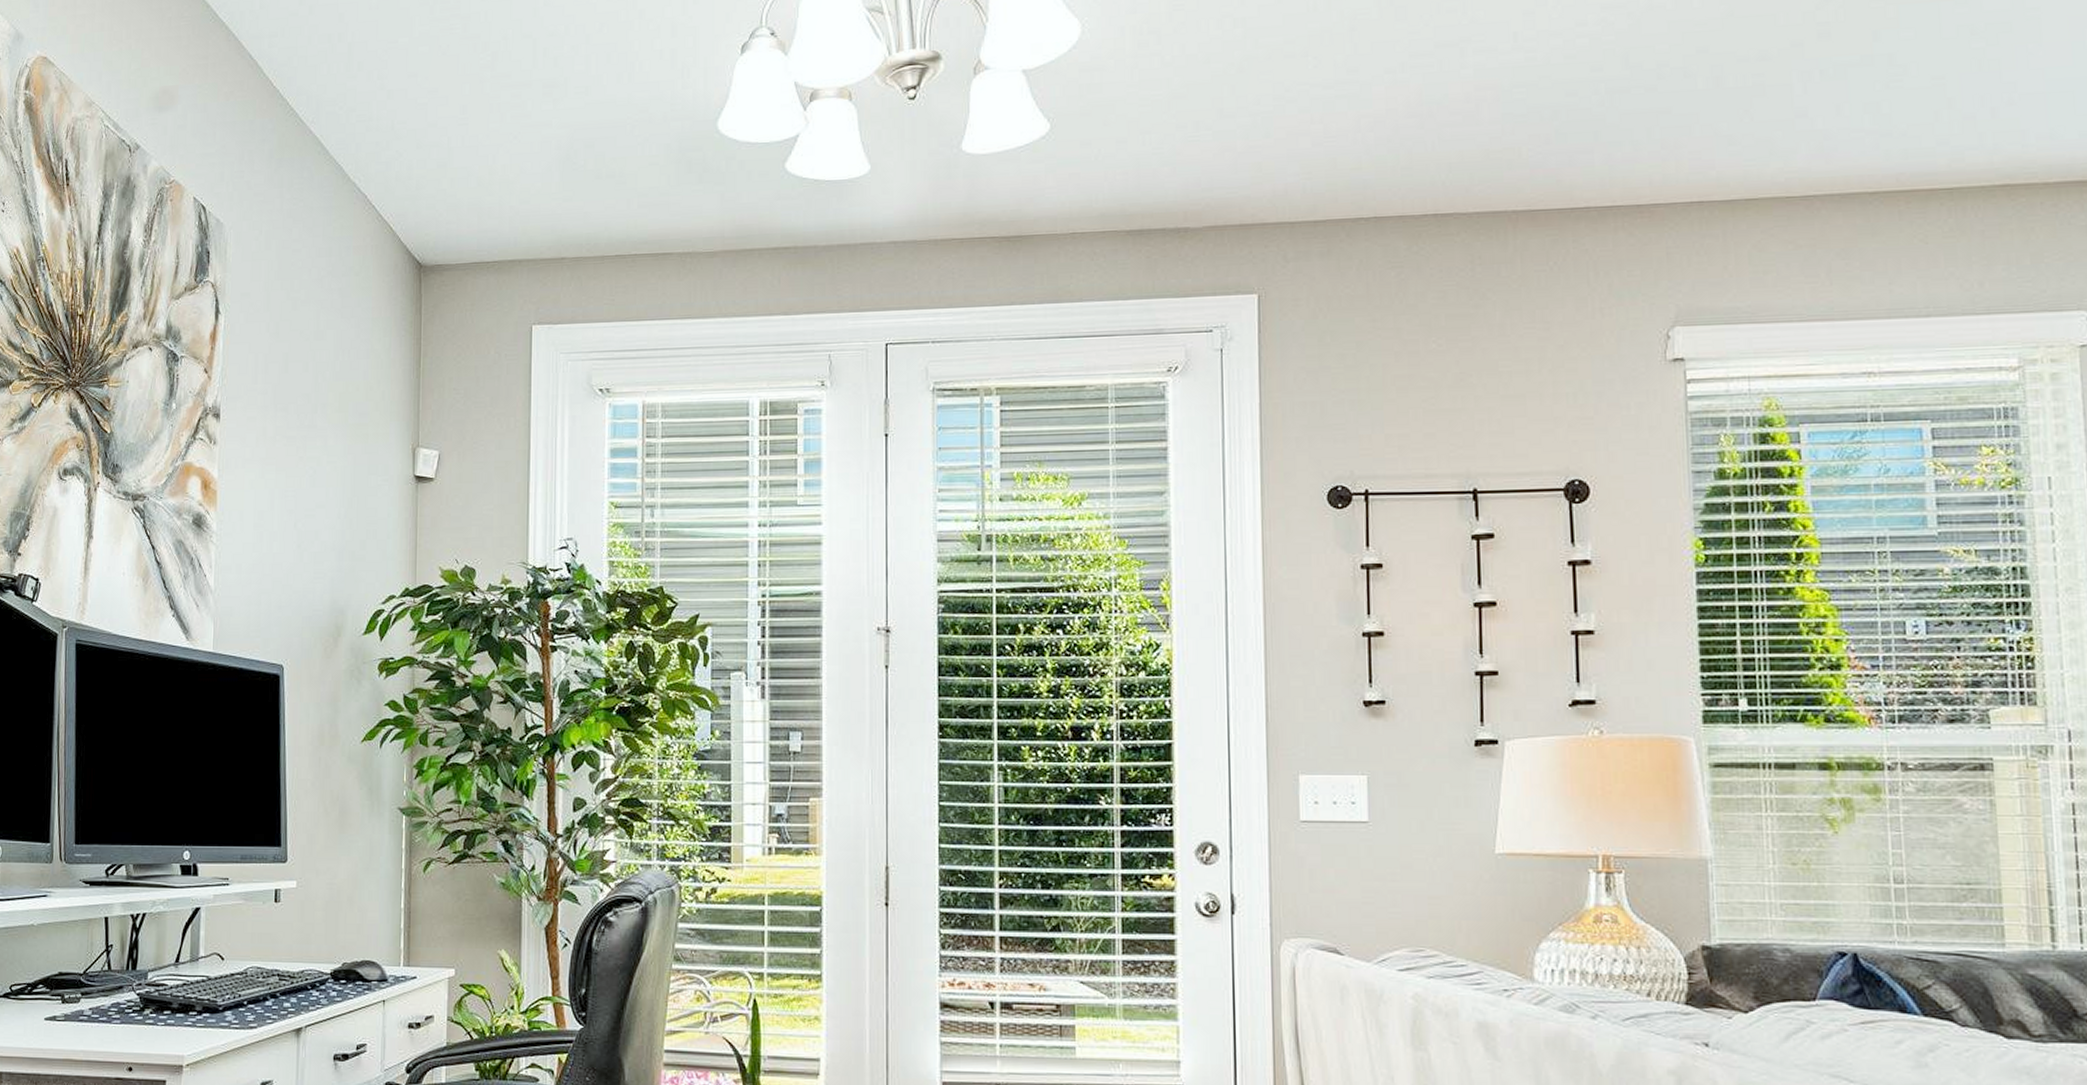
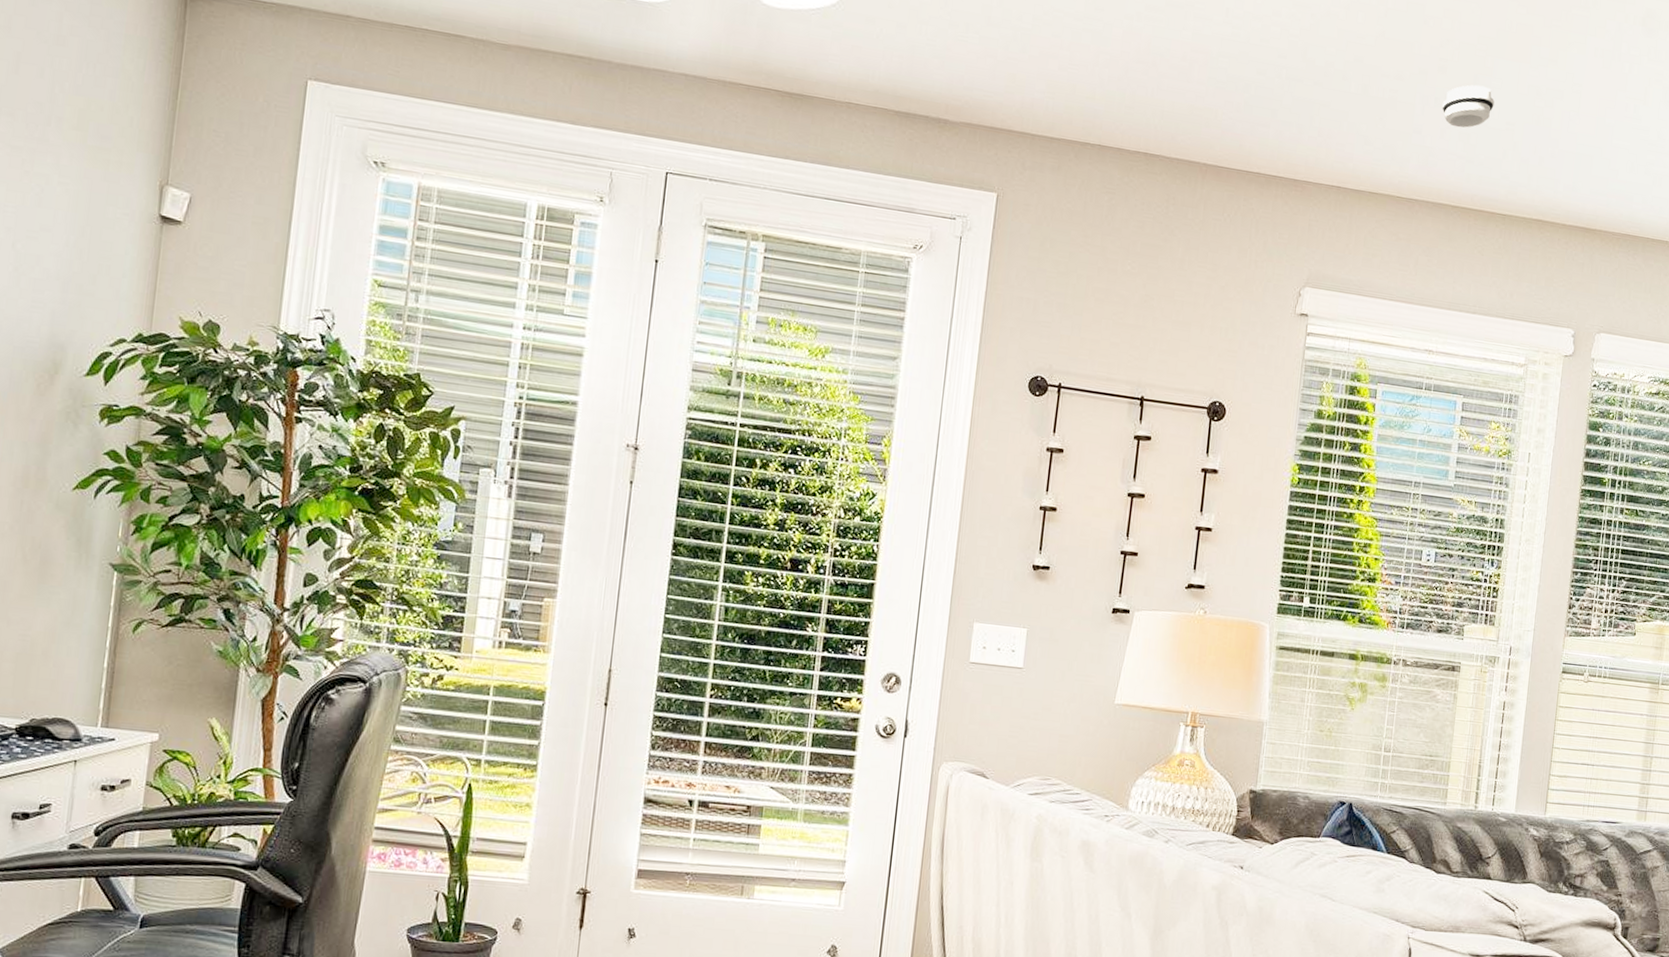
smoke detector: none [1831,41,1909,99] -> present [1442,85,1495,128]

